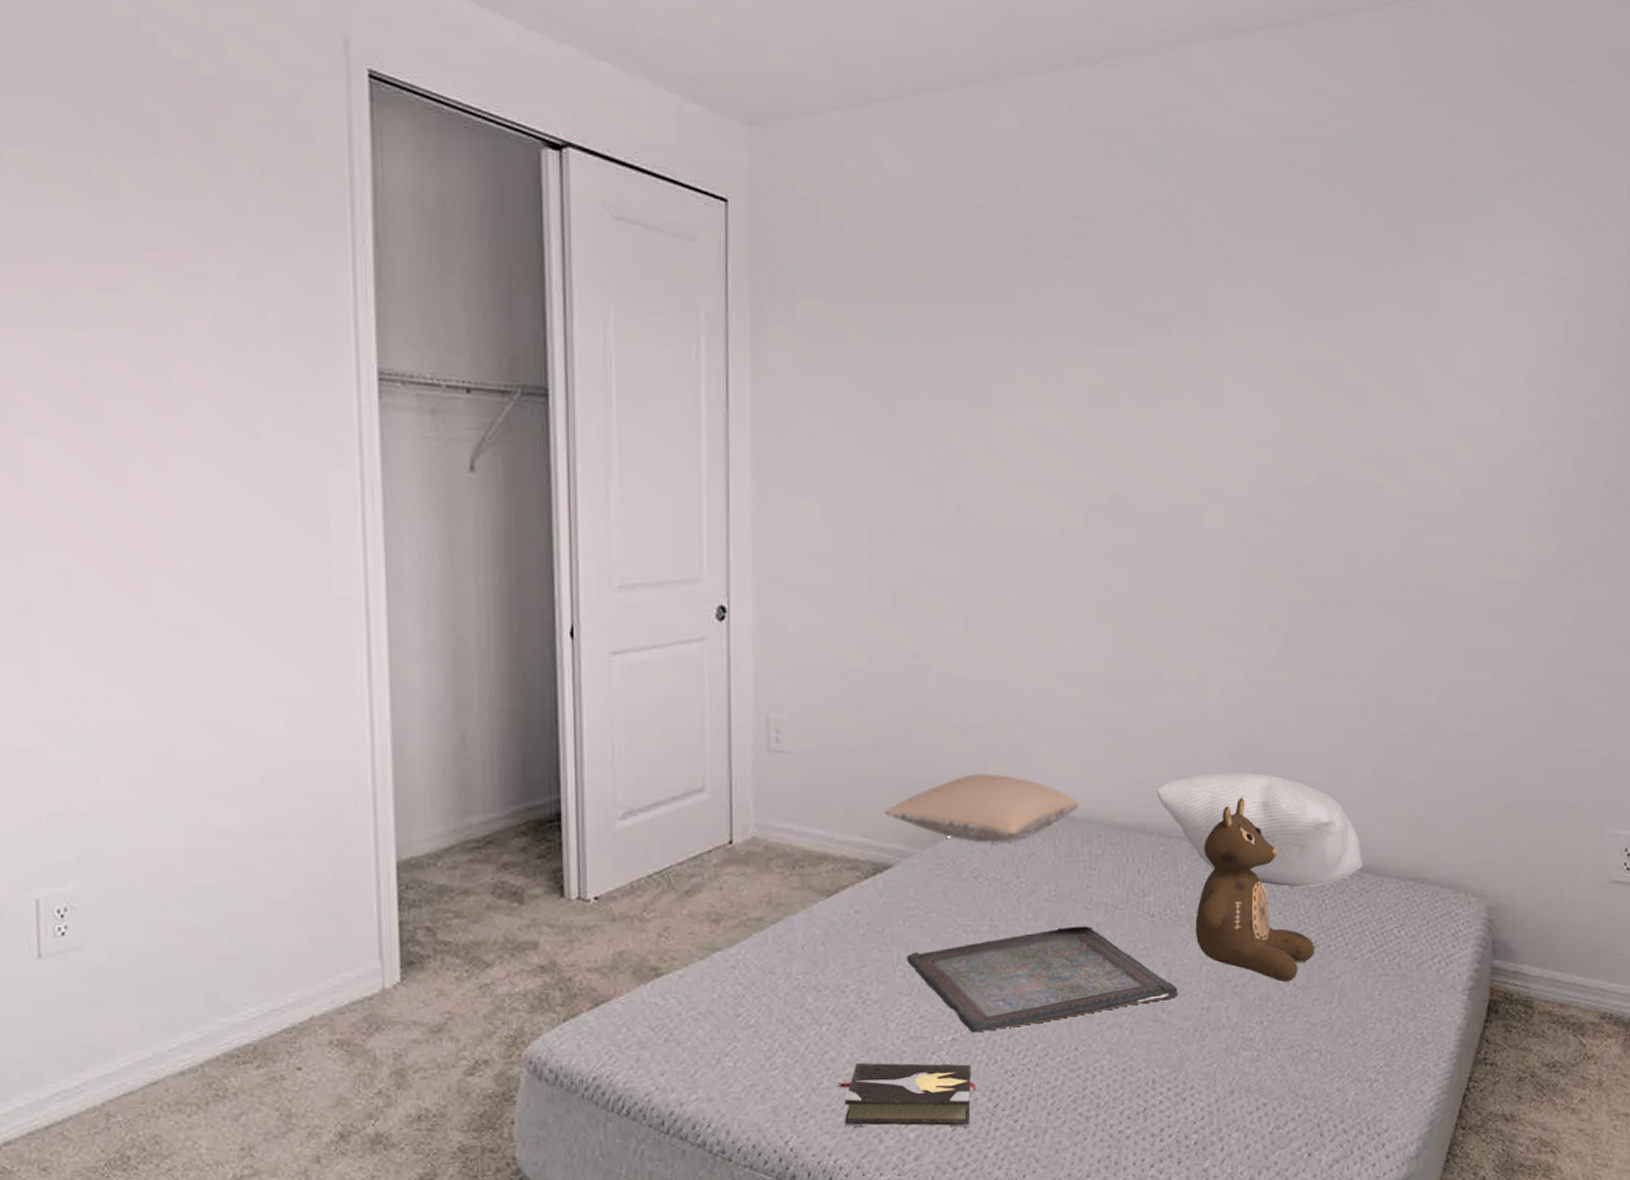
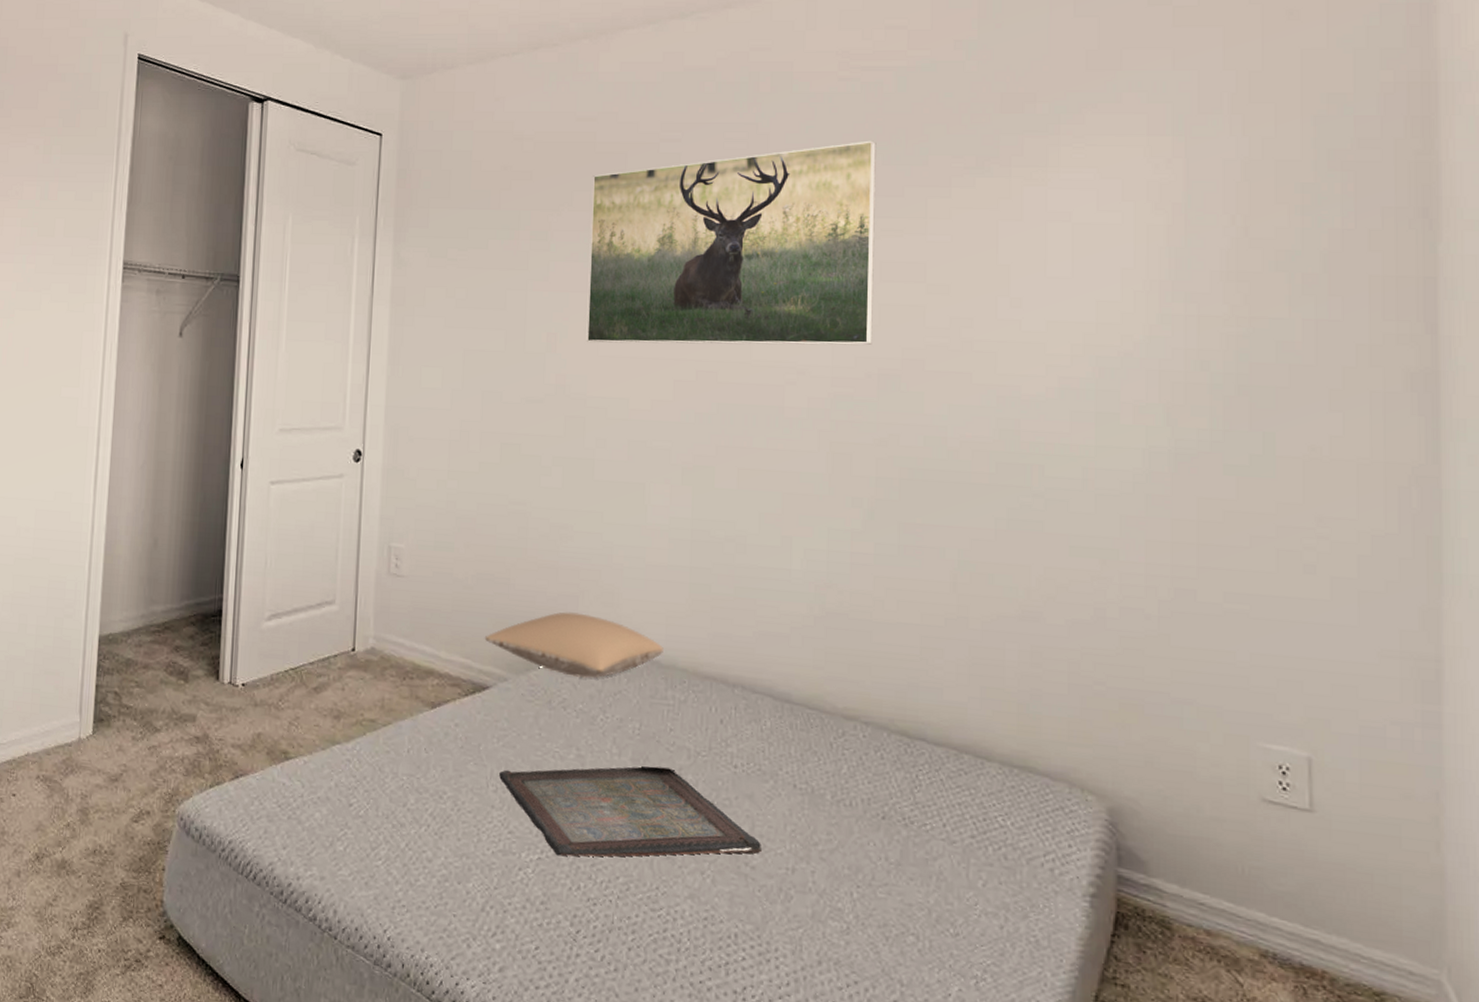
hardback book: present [836,1062,976,1128] -> none [431,866,559,948]
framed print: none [988,225,1298,464] -> present [586,140,876,345]
pillow: present [1156,772,1363,887] -> none [739,634,961,760]
teddy bear: present [1195,798,1315,982] -> none [779,661,909,856]

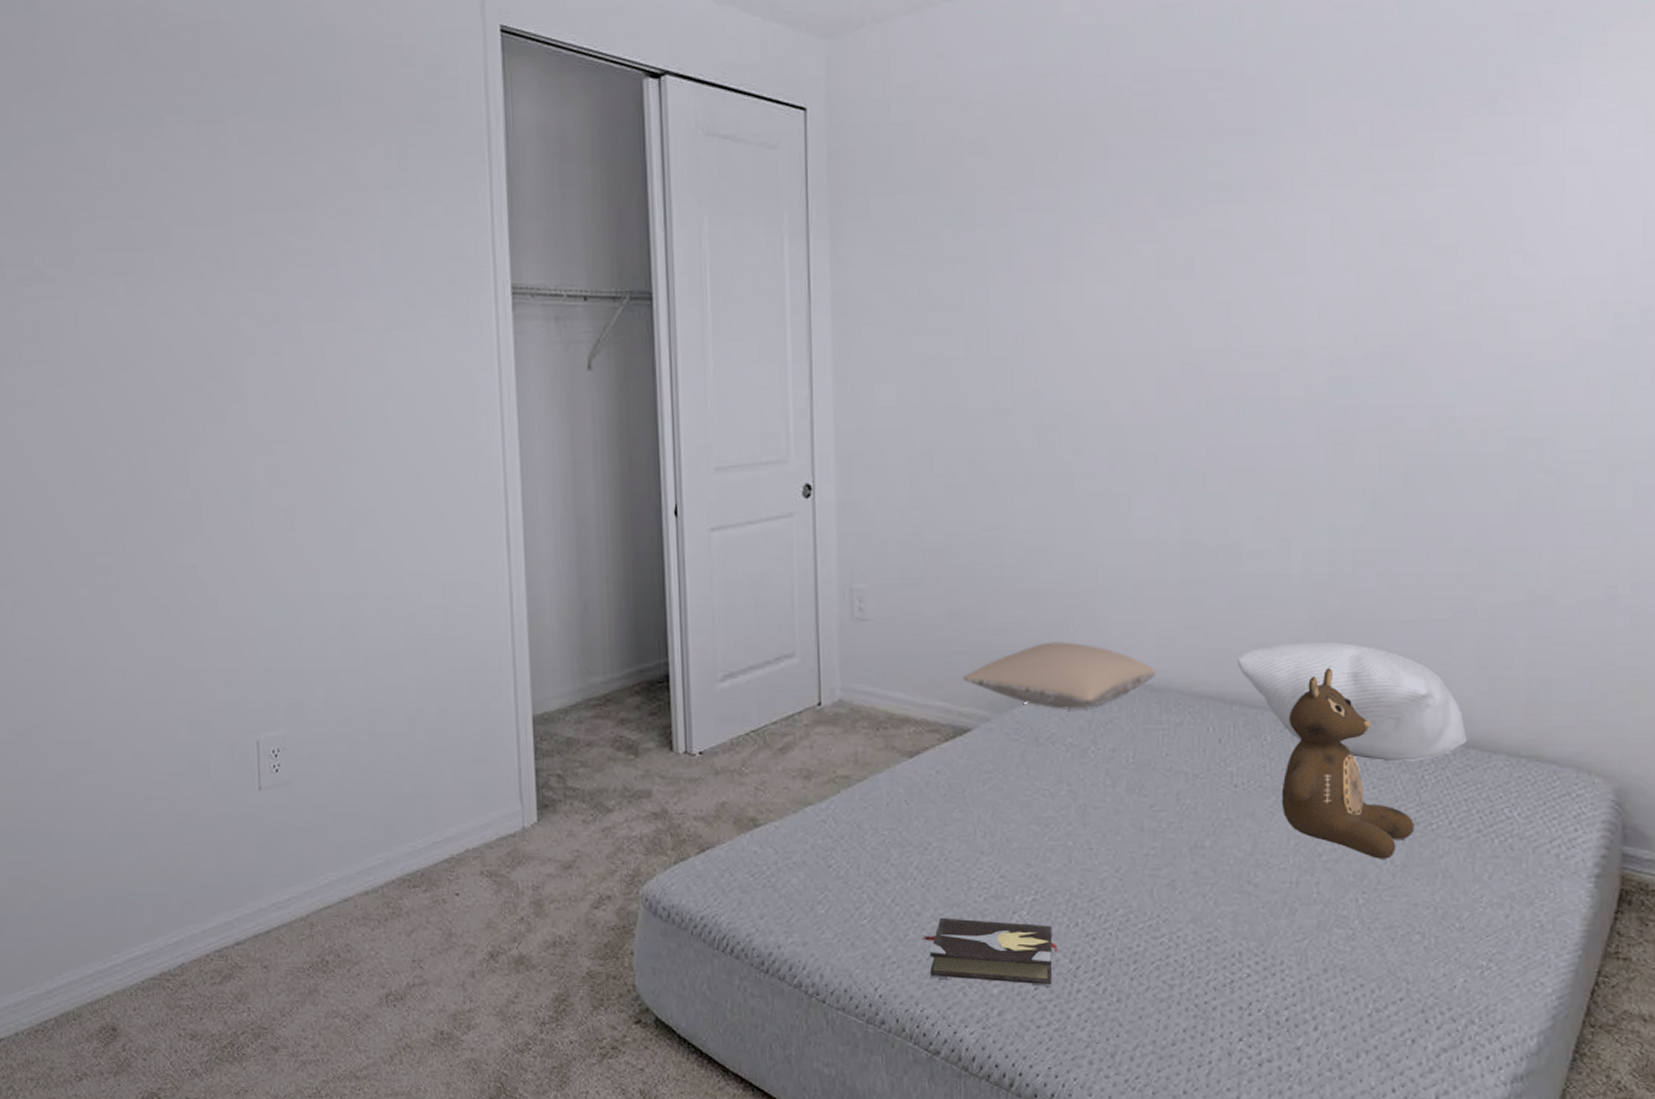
hardback book: none [431,866,559,948] -> present [921,917,1057,987]
serving tray: present [499,766,763,857] -> none [987,794,1266,895]
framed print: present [586,140,876,345] -> none [1055,80,1378,340]
pillow: none [739,634,961,760] -> present [1237,642,1468,761]
teddy bear: none [779,661,909,856] -> present [1281,668,1415,859]

